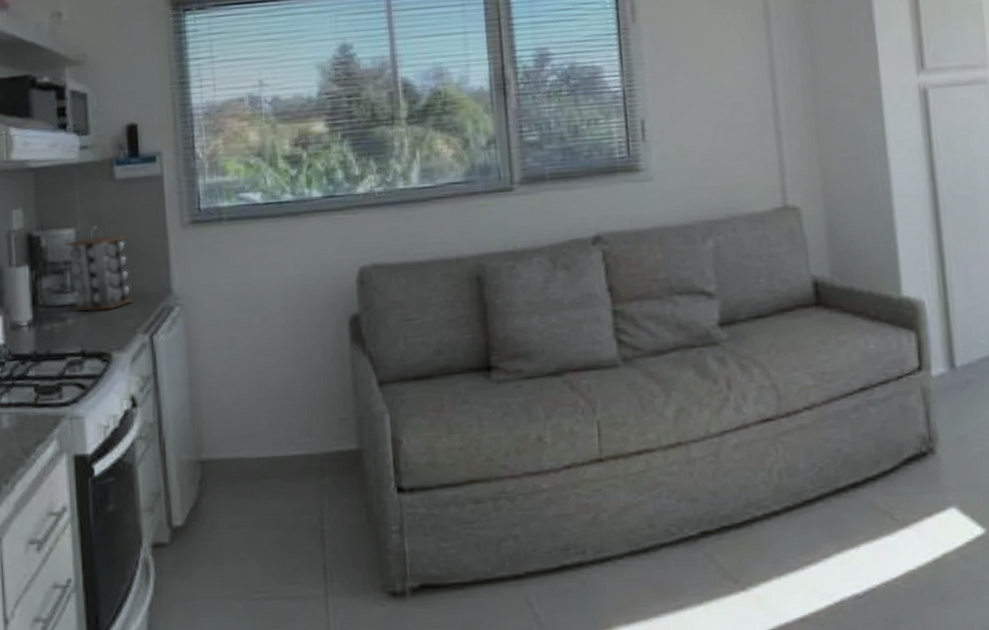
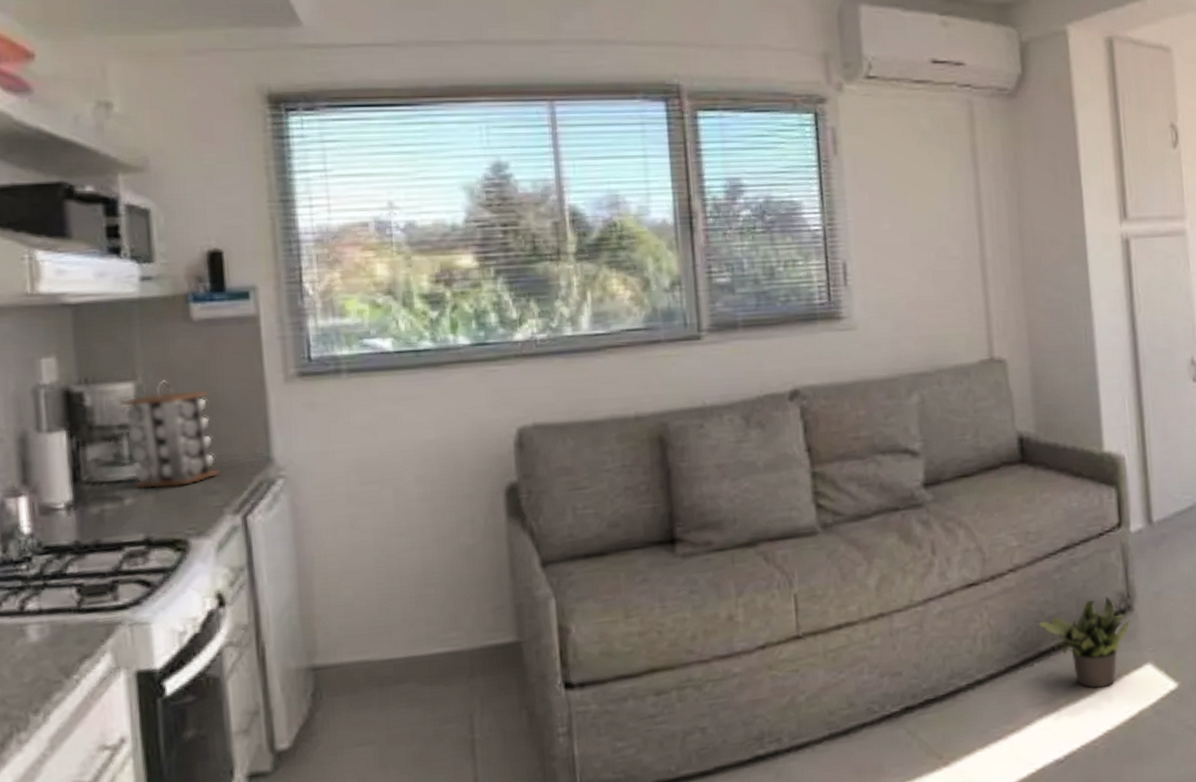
potted plant: none [832,437,933,528] -> present [1036,595,1130,688]

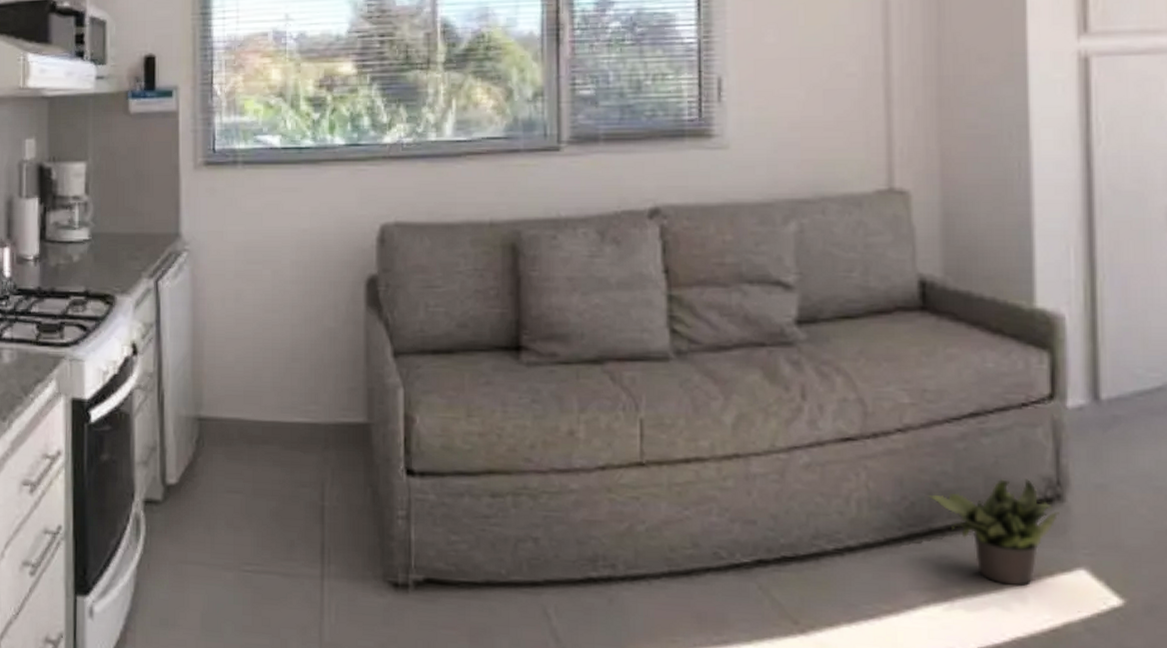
spice rack: present [121,380,220,489] -> none [76,162,141,251]

